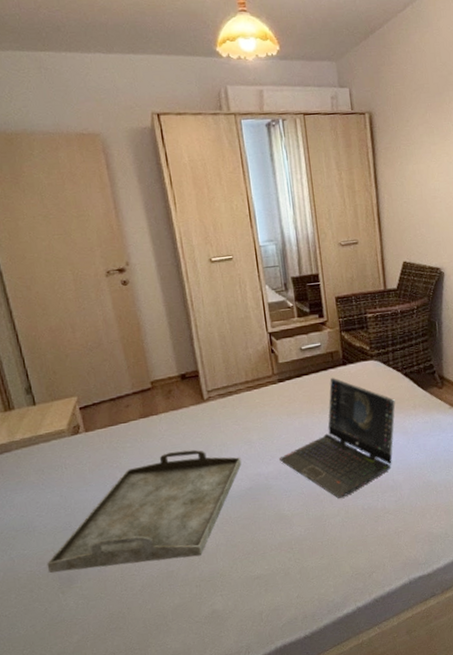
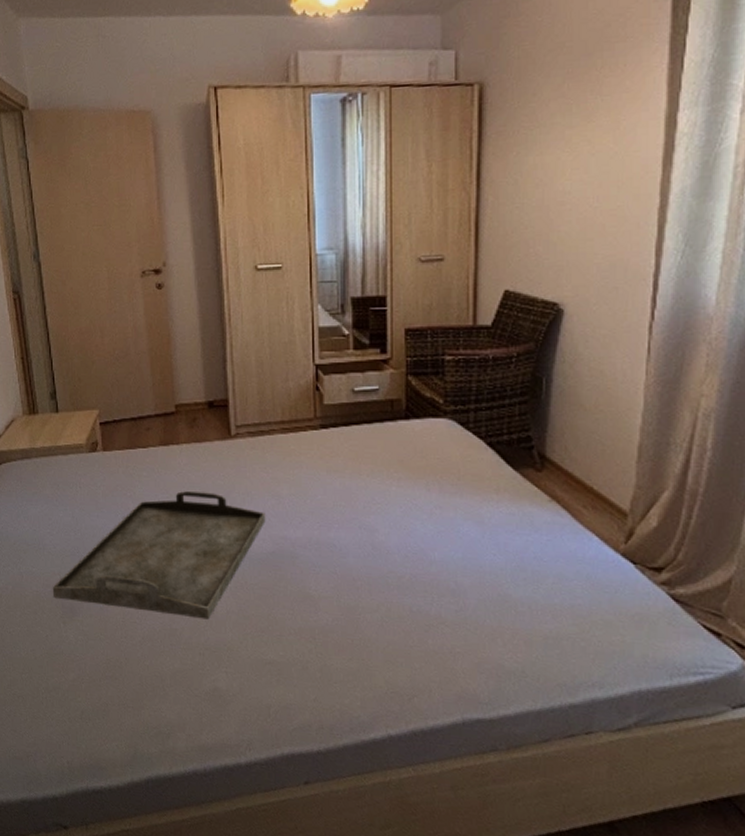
laptop computer: present [279,377,396,498] -> none [311,432,471,590]

